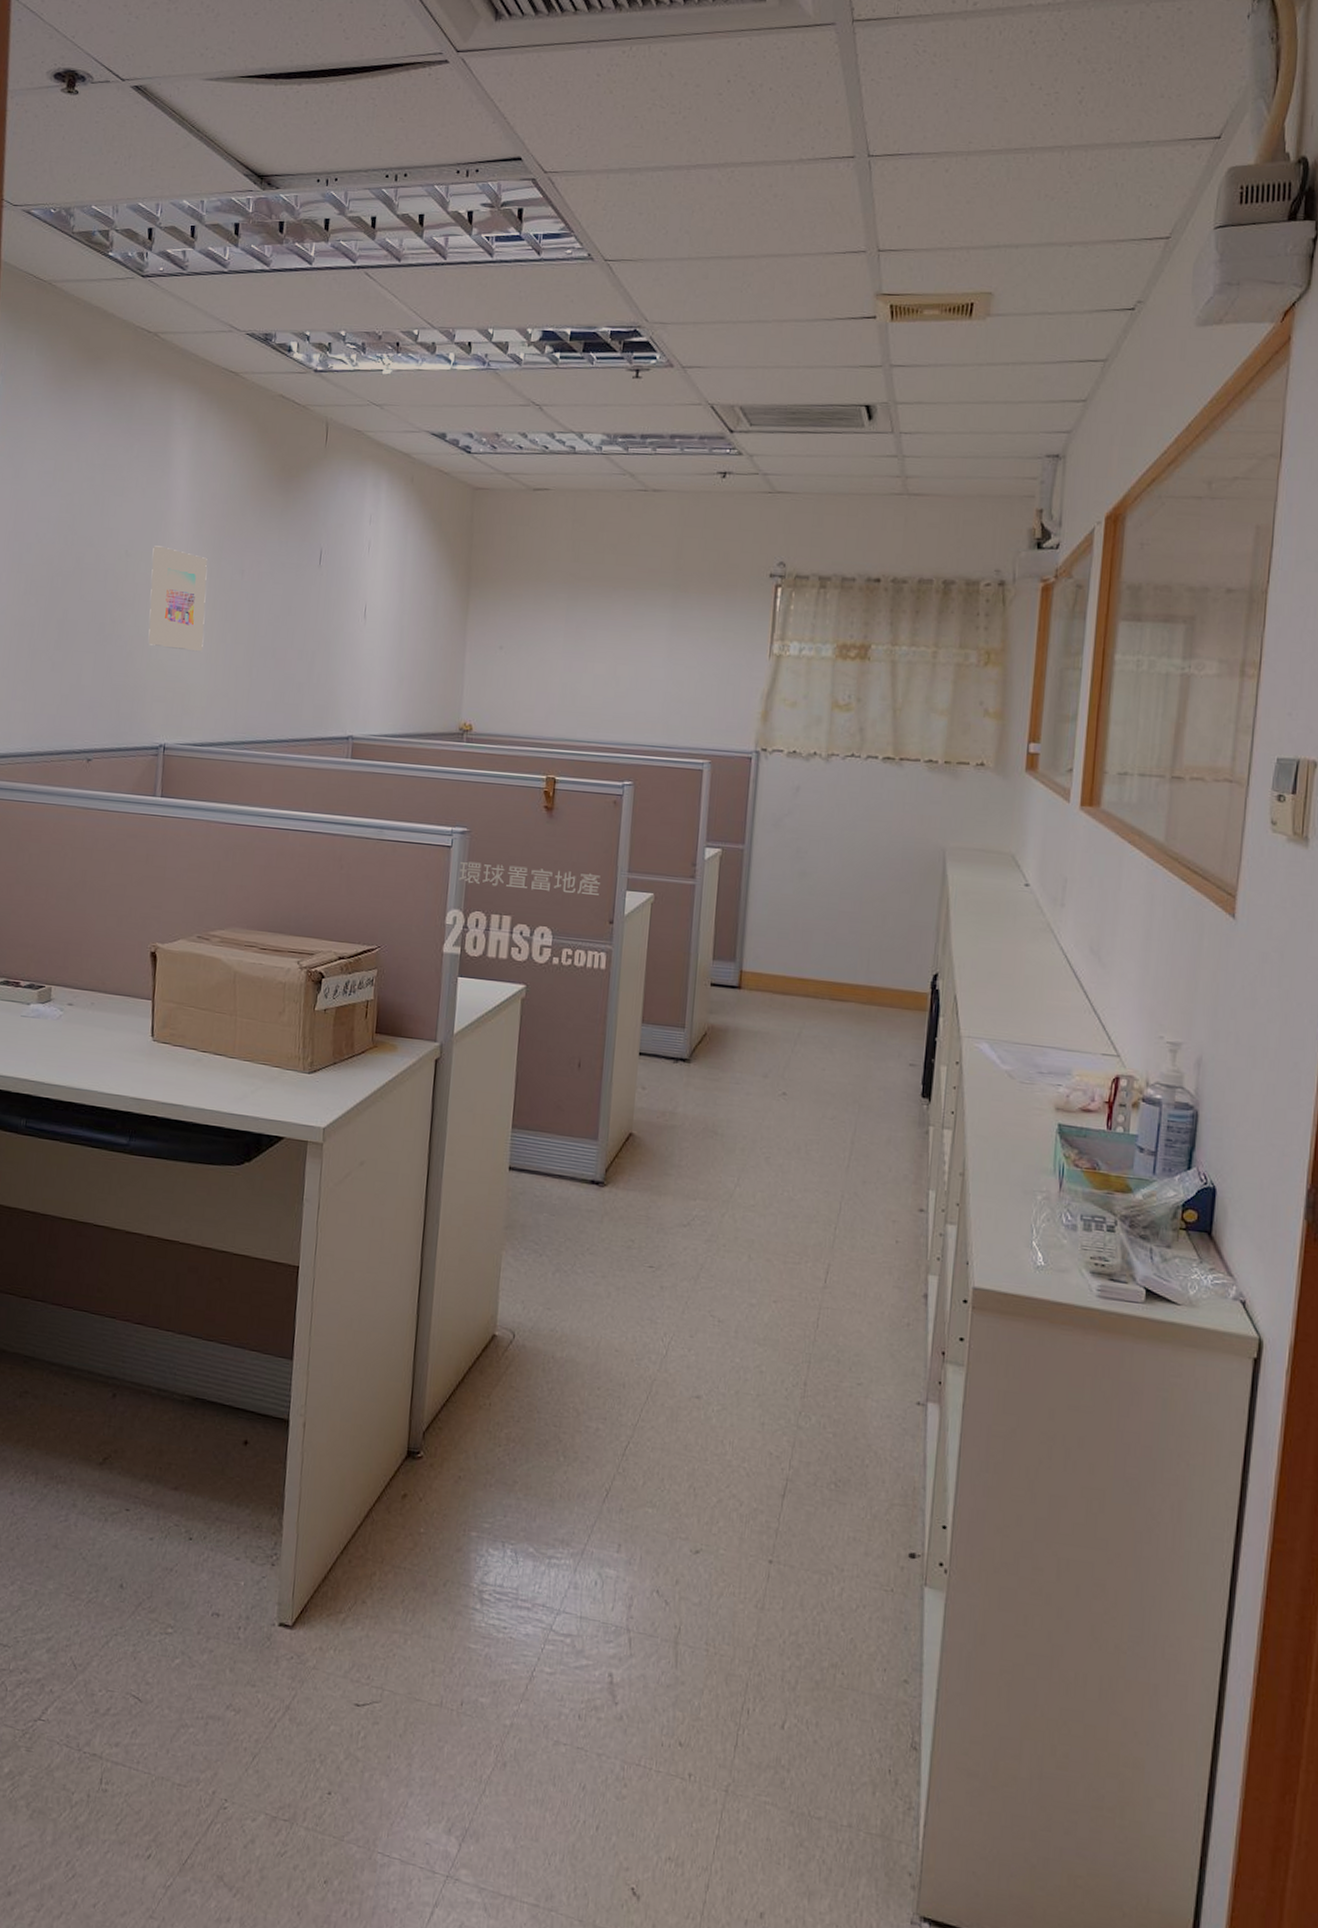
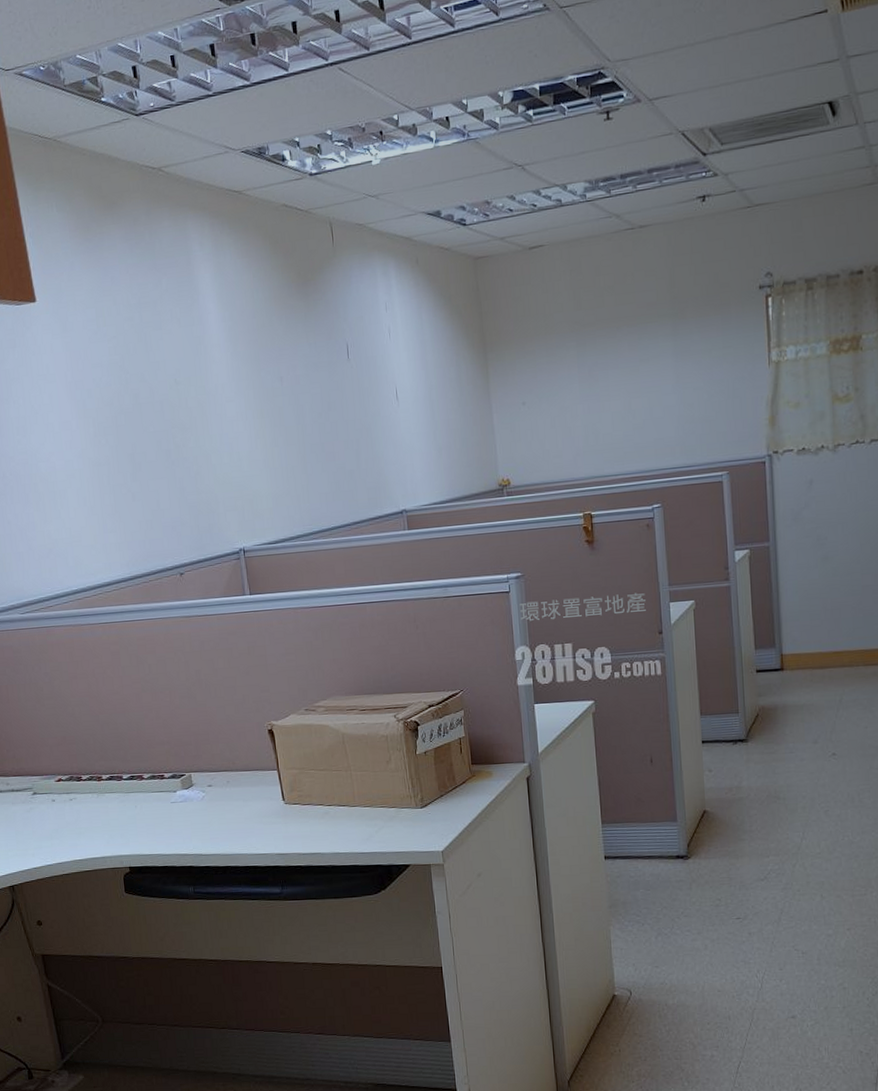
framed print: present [148,545,208,652] -> none [198,369,260,462]

